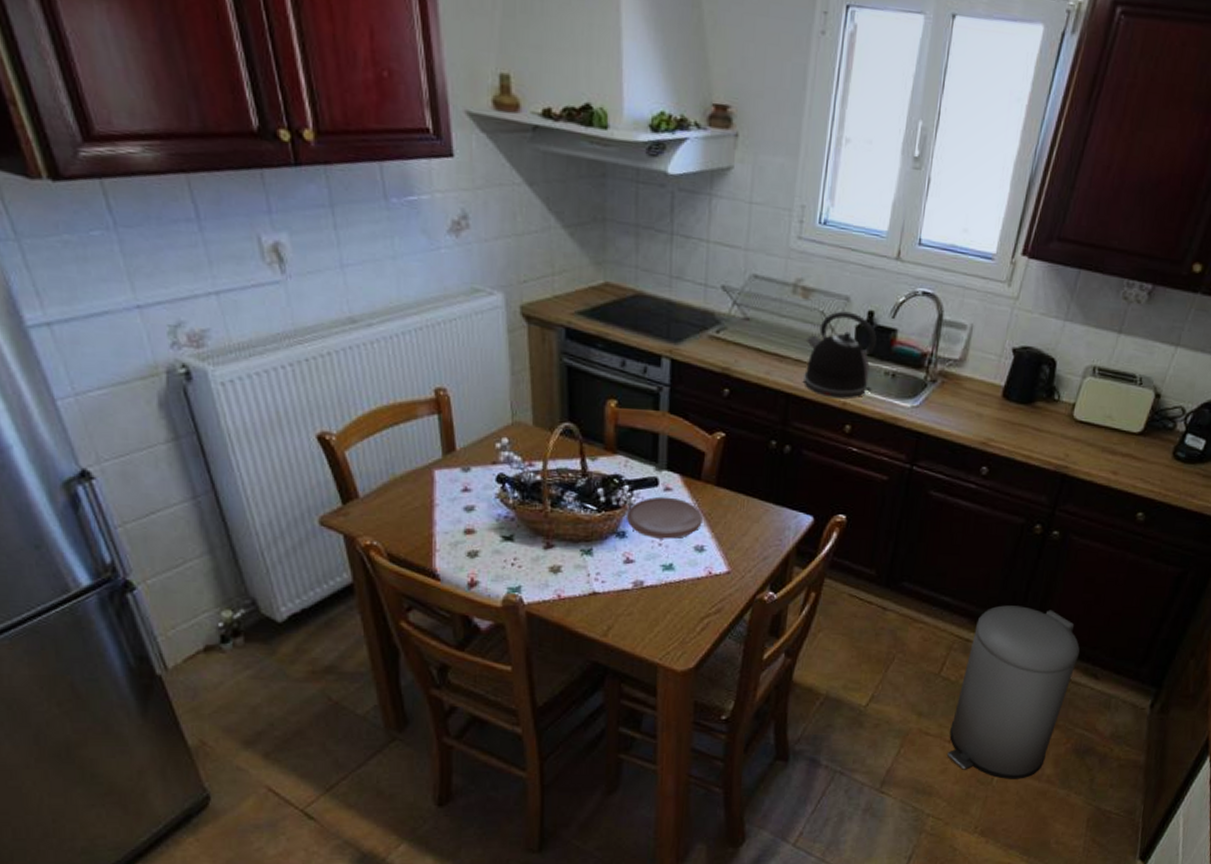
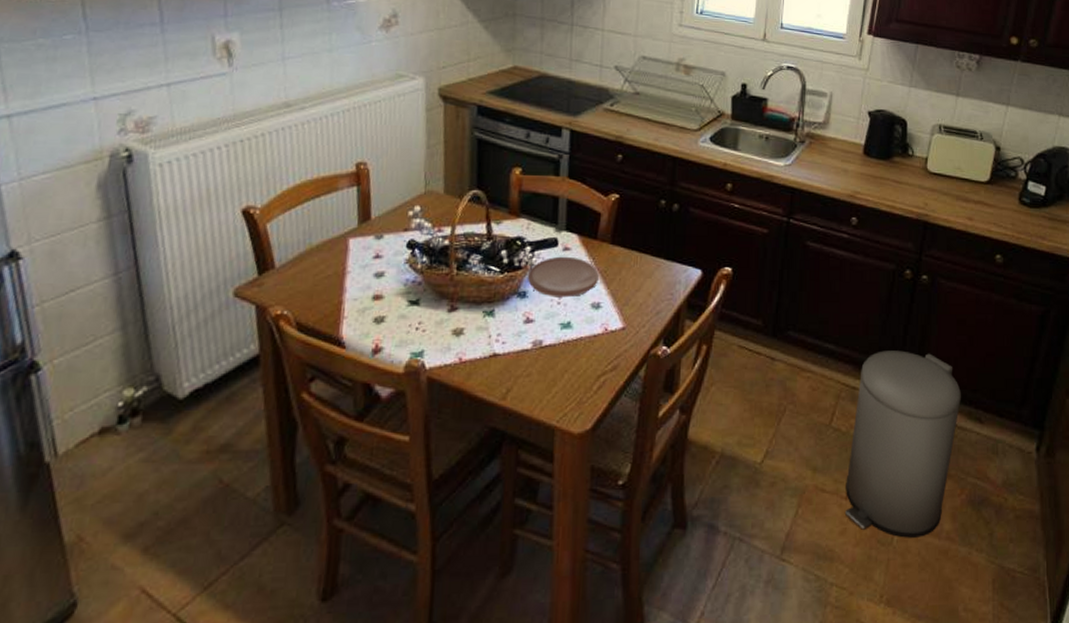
kettle: present [803,311,877,400] -> none [688,84,750,161]

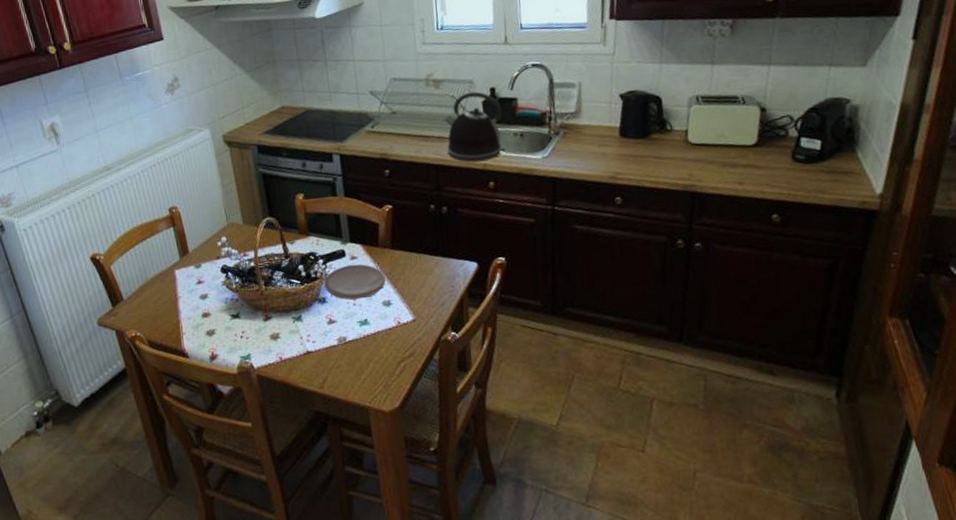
kettle: none [688,84,750,161] -> present [443,91,506,163]
pedal bin: present [844,350,961,538] -> none [640,315,750,483]

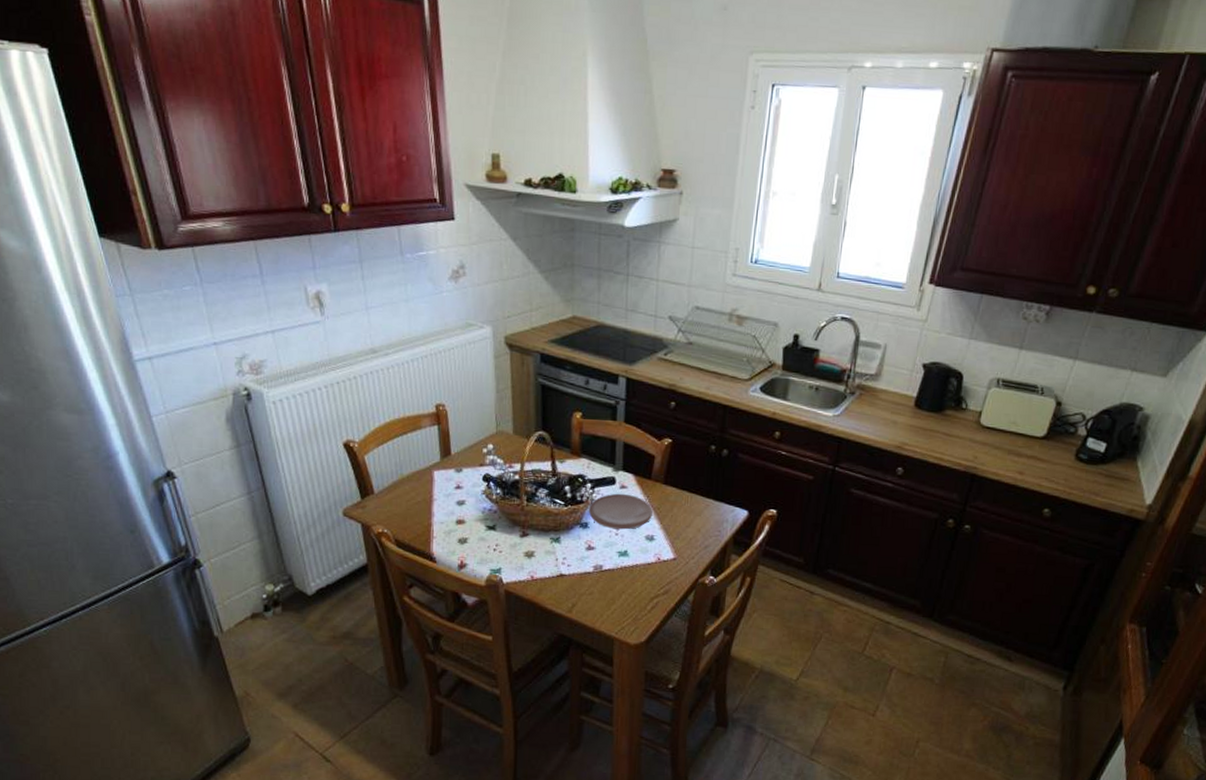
kettle: present [443,91,506,163] -> none [738,335,802,410]

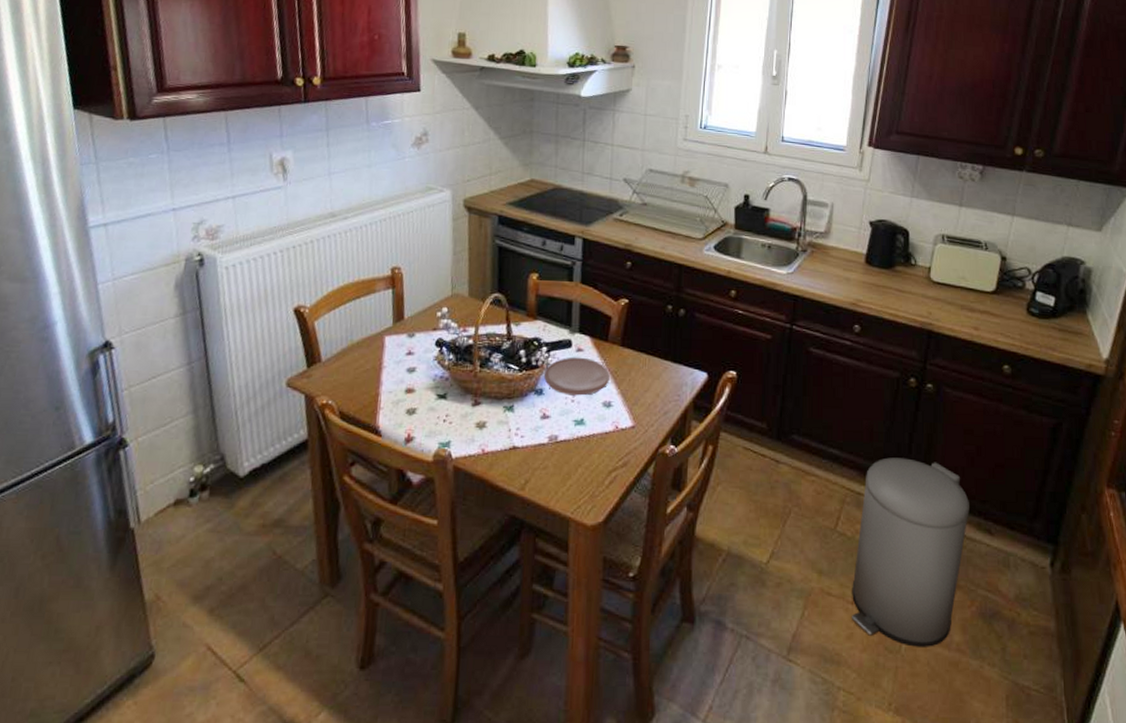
pedal bin: none [871,591,993,753] -> present [851,457,969,647]

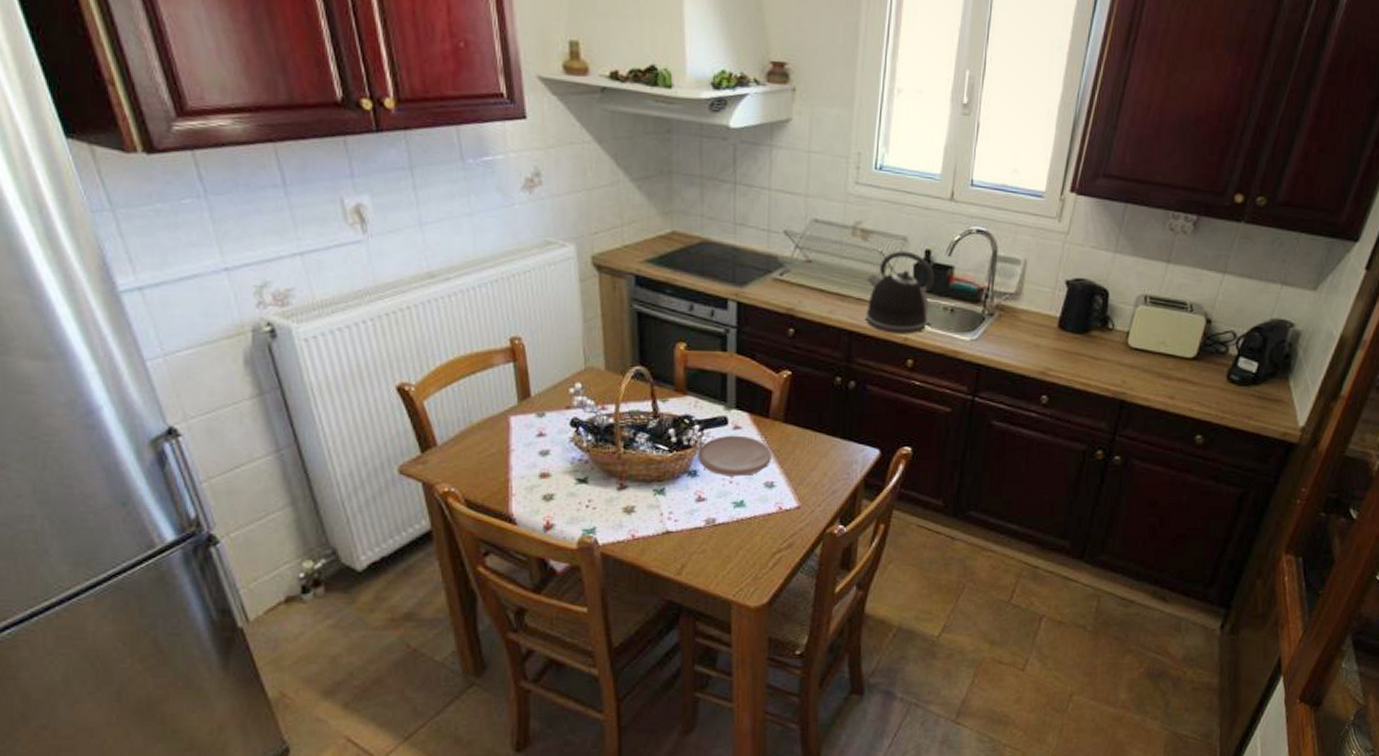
kettle: none [693,195,753,269] -> present [865,250,934,335]
pedal bin: present [851,457,969,647] -> none [1020,531,1147,706]

